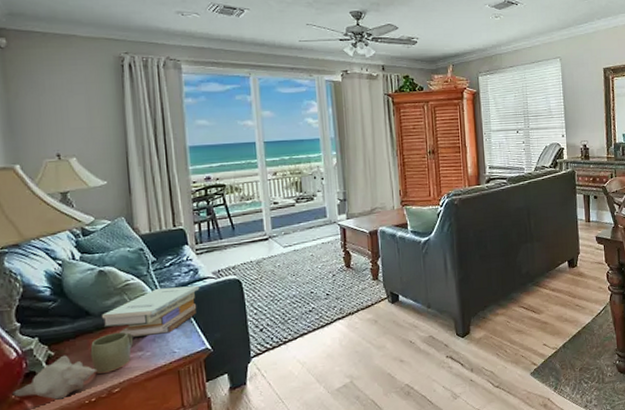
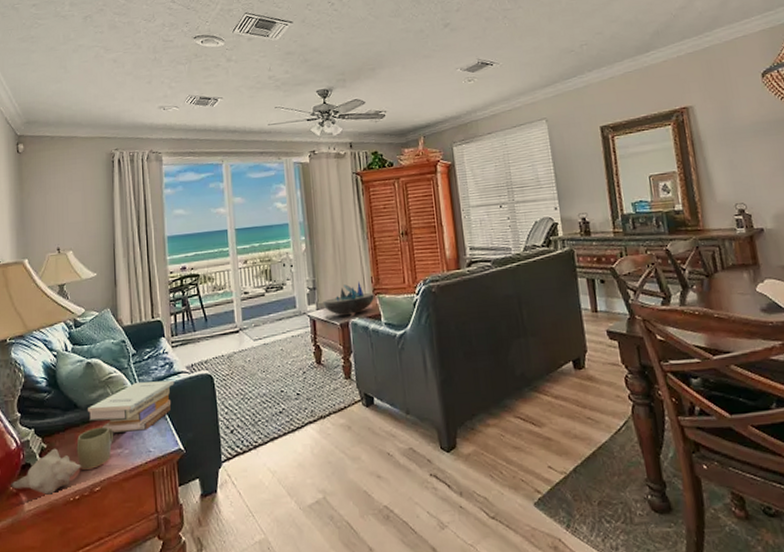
decorative bowl: none [353,193,402,225] -> present [323,281,374,316]

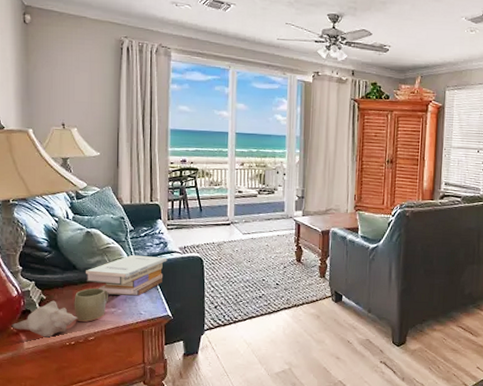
decorative bowl: present [323,281,374,316] -> none [309,196,355,225]

